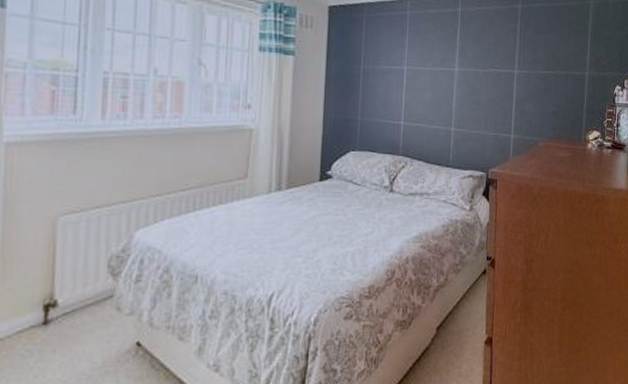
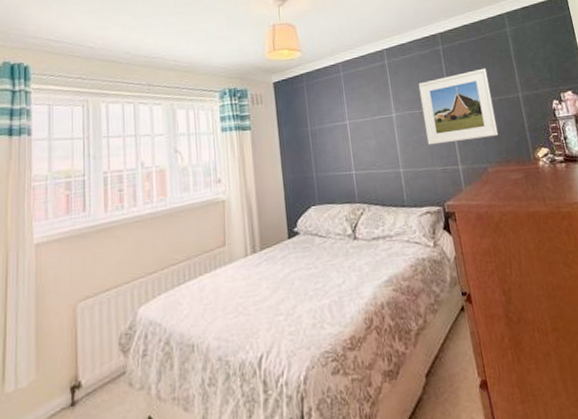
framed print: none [485,38,561,112] -> present [418,68,499,145]

